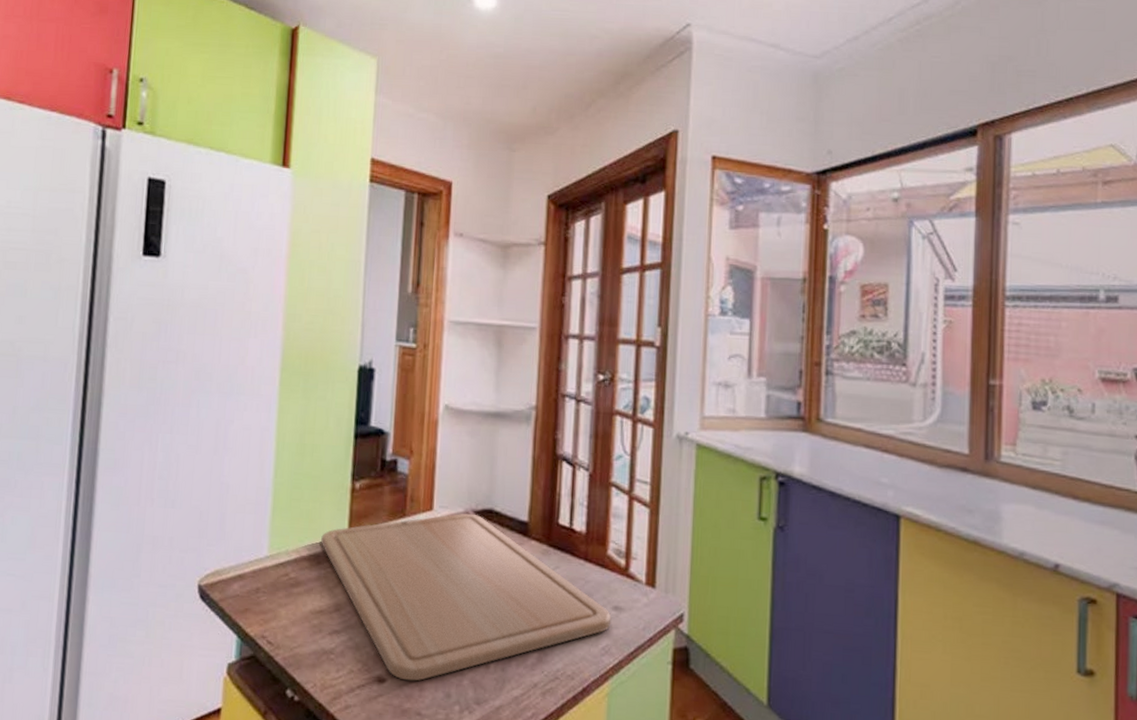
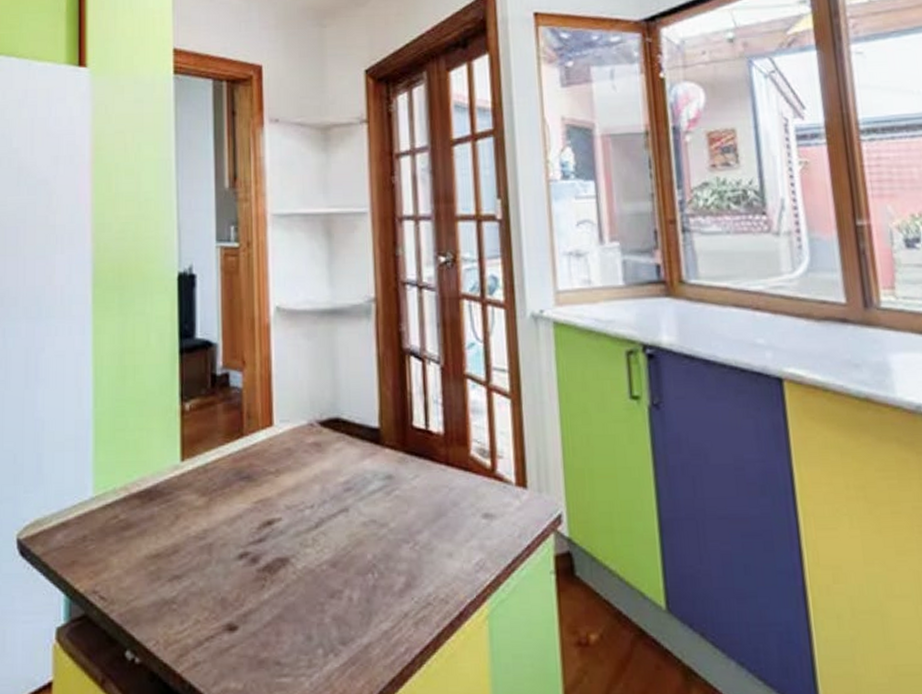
chopping board: present [321,513,612,681] -> none [151,425,483,626]

